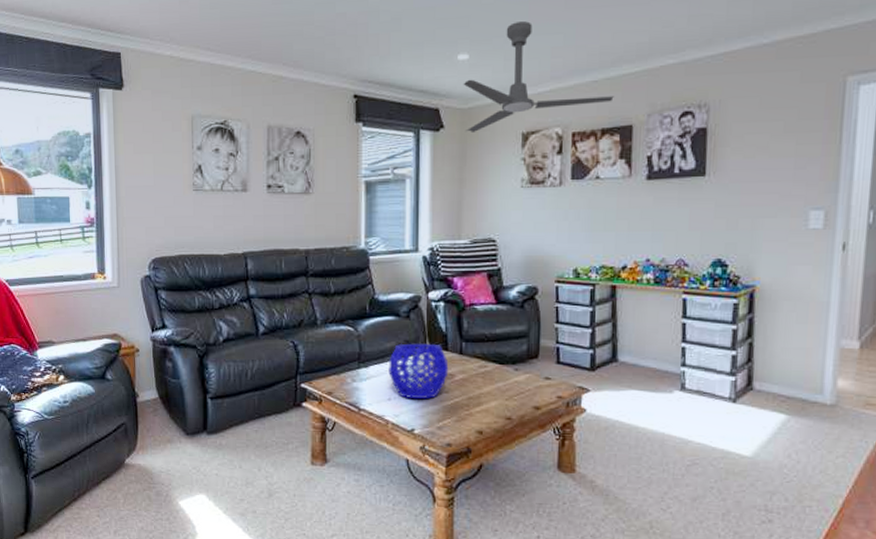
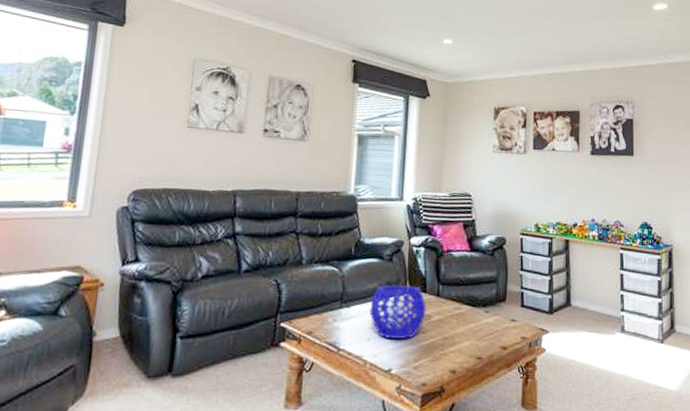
ceiling fan: present [463,21,614,132] -> none [447,21,565,103]

